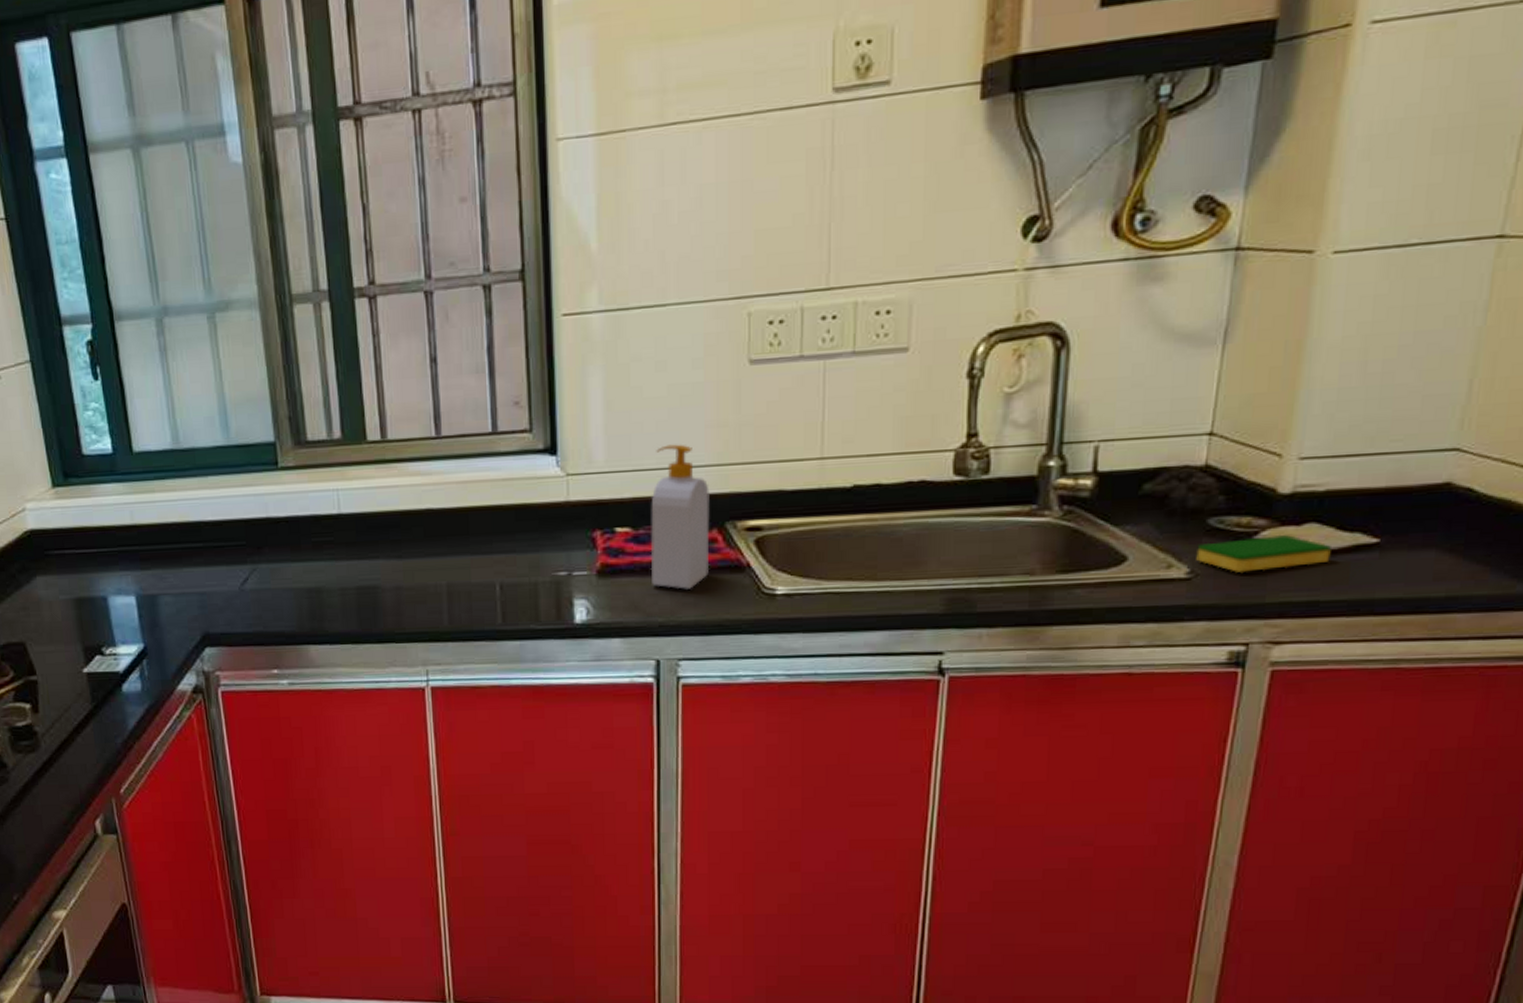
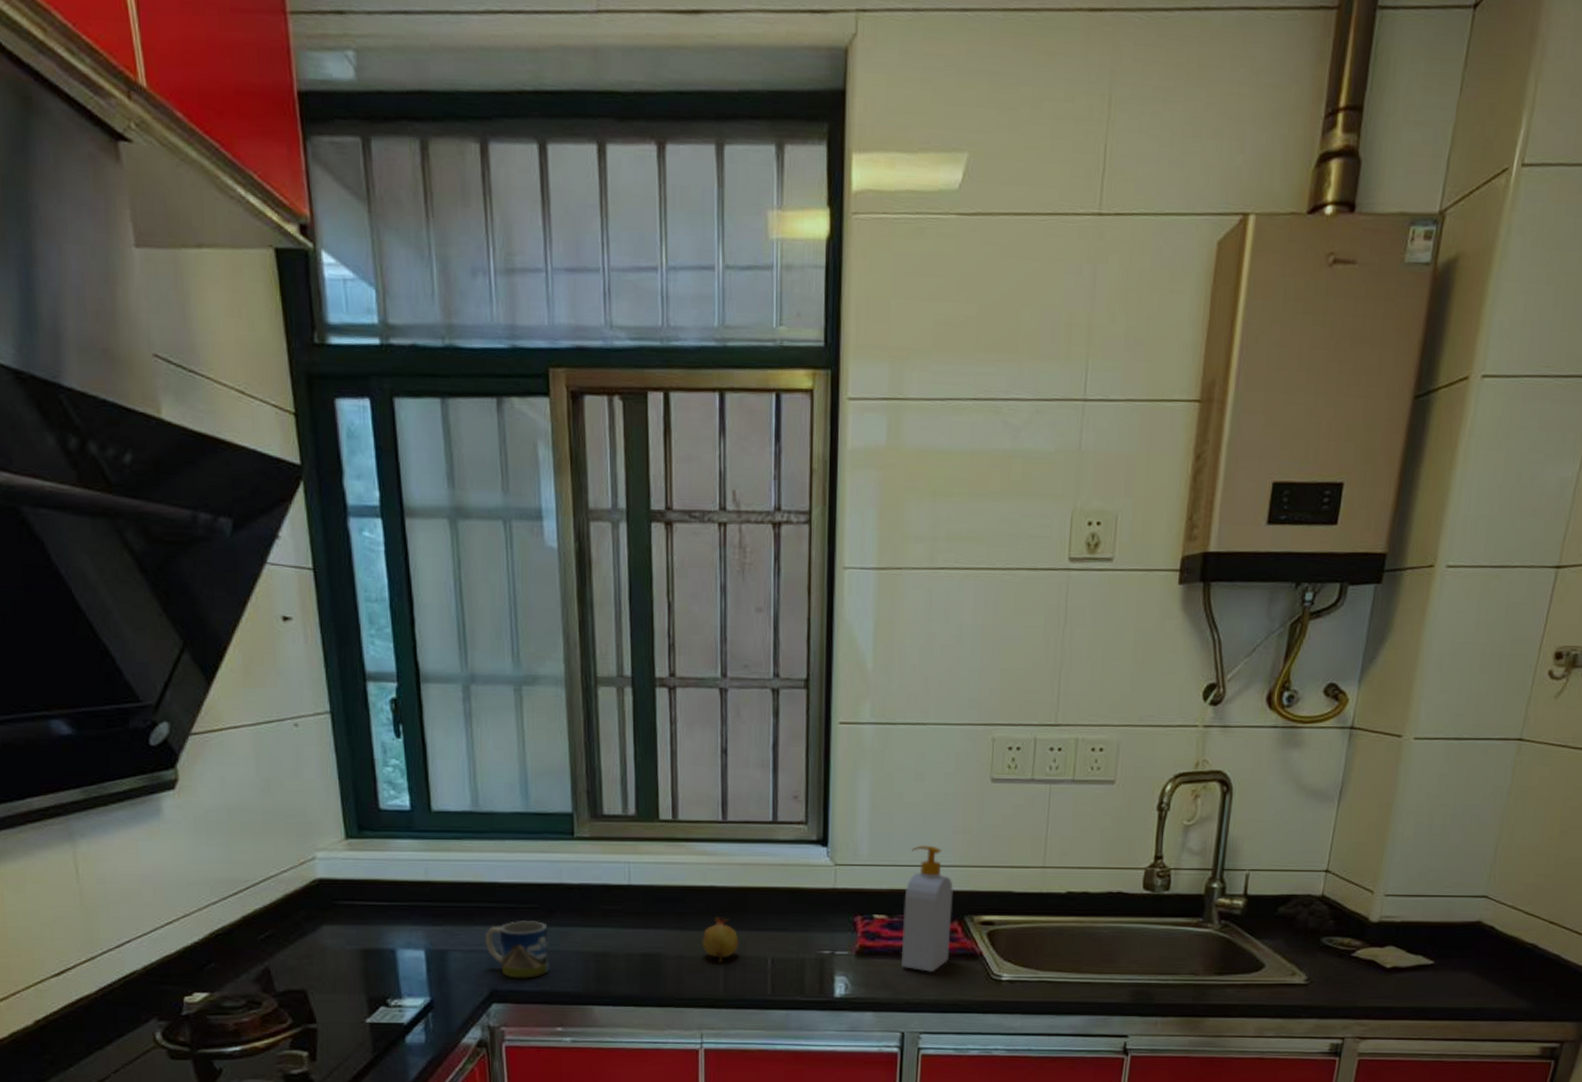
mug: none [194,559,262,620] -> present [486,921,550,978]
fruit: none [421,541,462,592] -> present [702,916,739,963]
dish sponge: present [1196,534,1331,574] -> none [1312,953,1403,983]

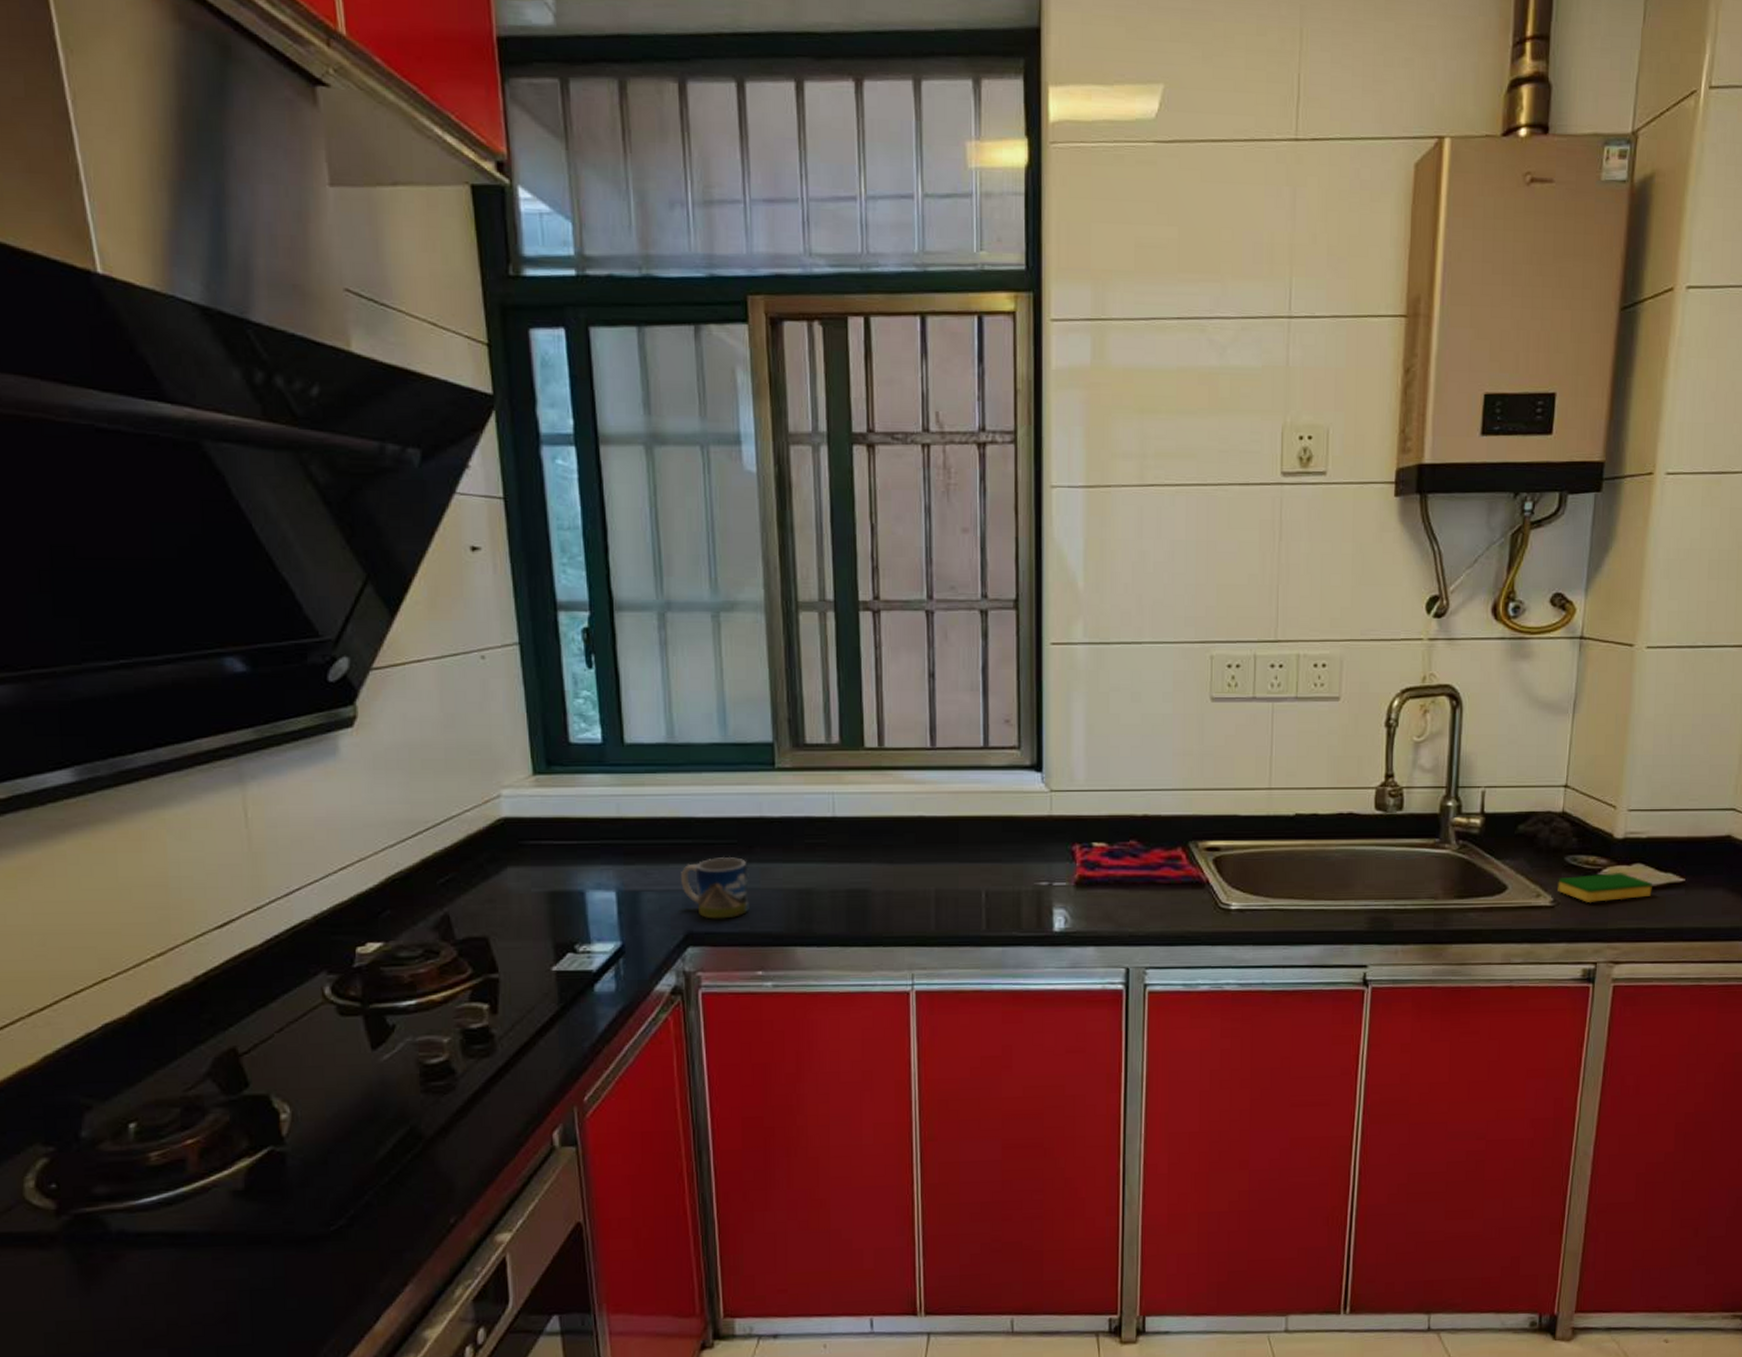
fruit: present [702,916,739,963] -> none [911,848,951,898]
soap bottle: present [901,845,953,972] -> none [1123,768,1176,902]
dish sponge: none [1312,953,1403,983] -> present [1557,872,1652,904]

